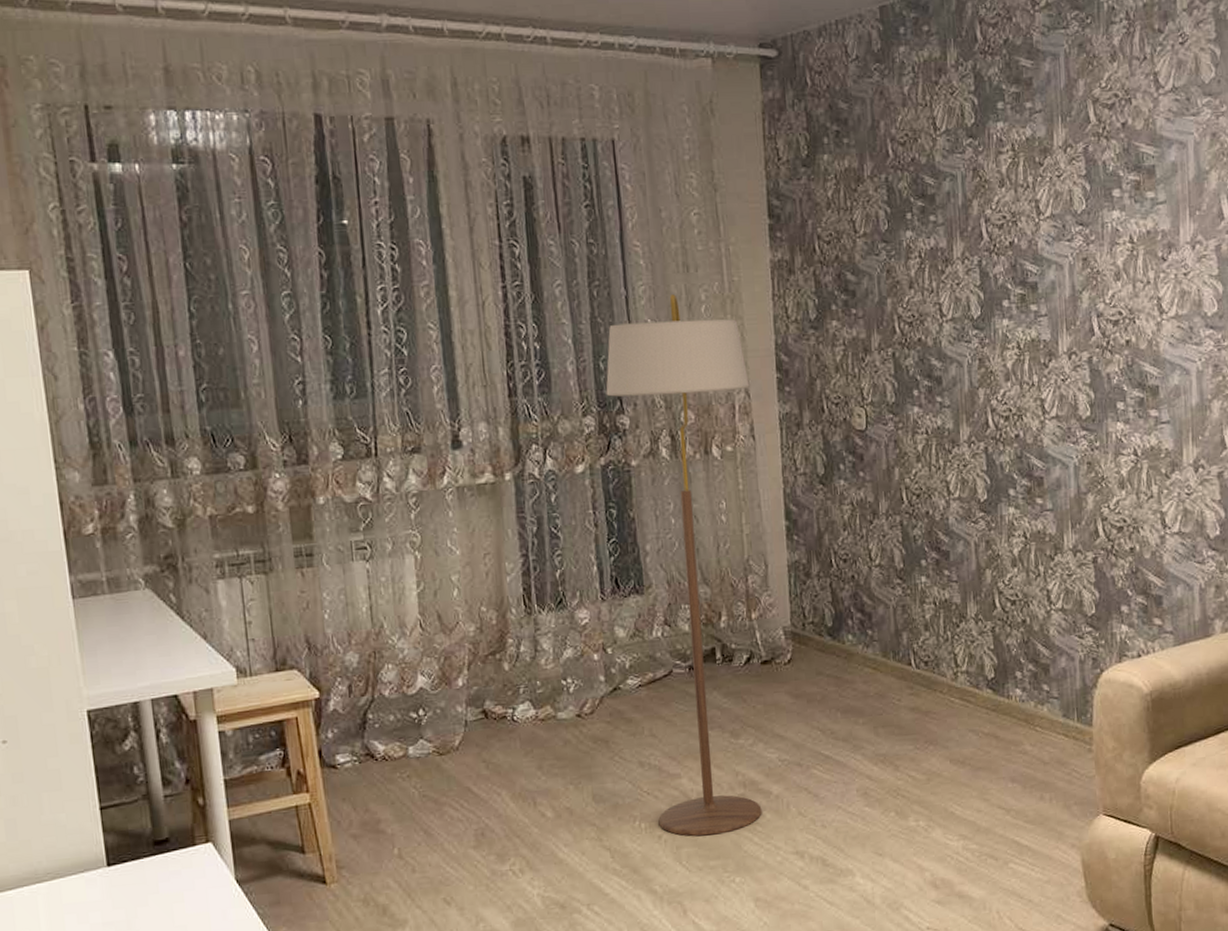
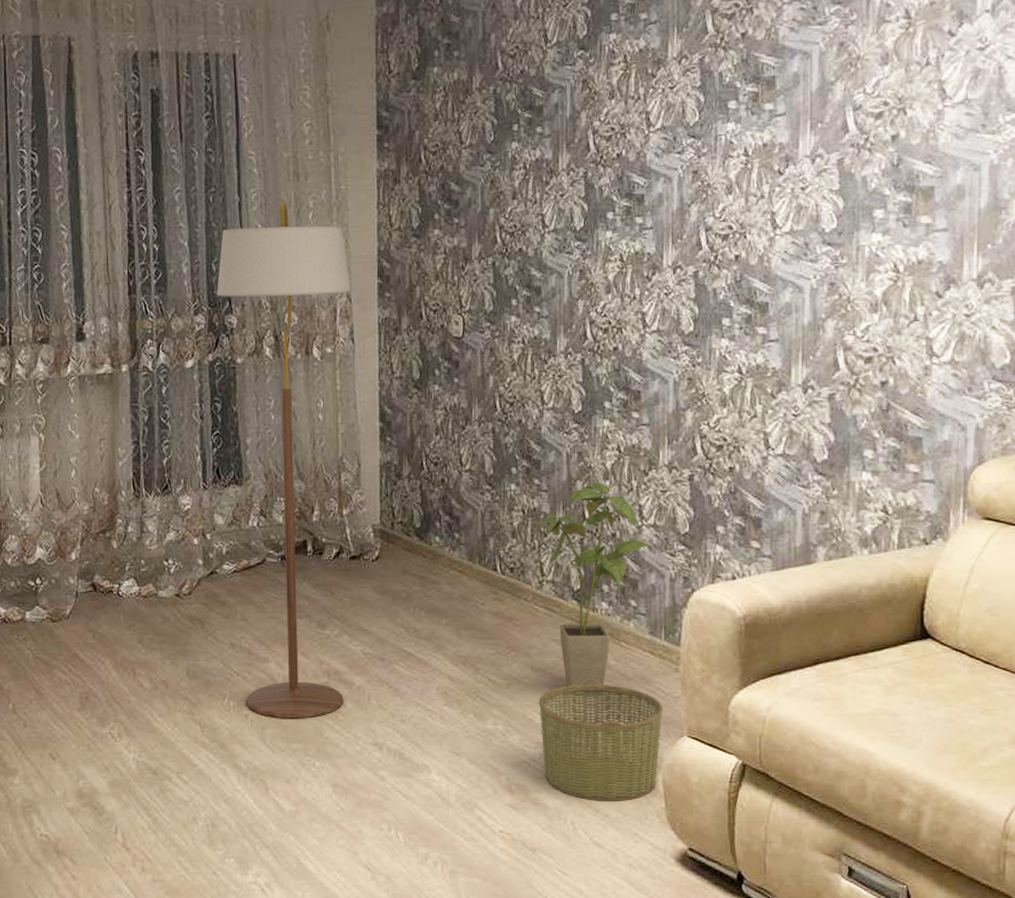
house plant: none [951,570,1063,783] -> present [539,482,654,694]
basket: none [958,766,1080,887] -> present [538,679,664,801]

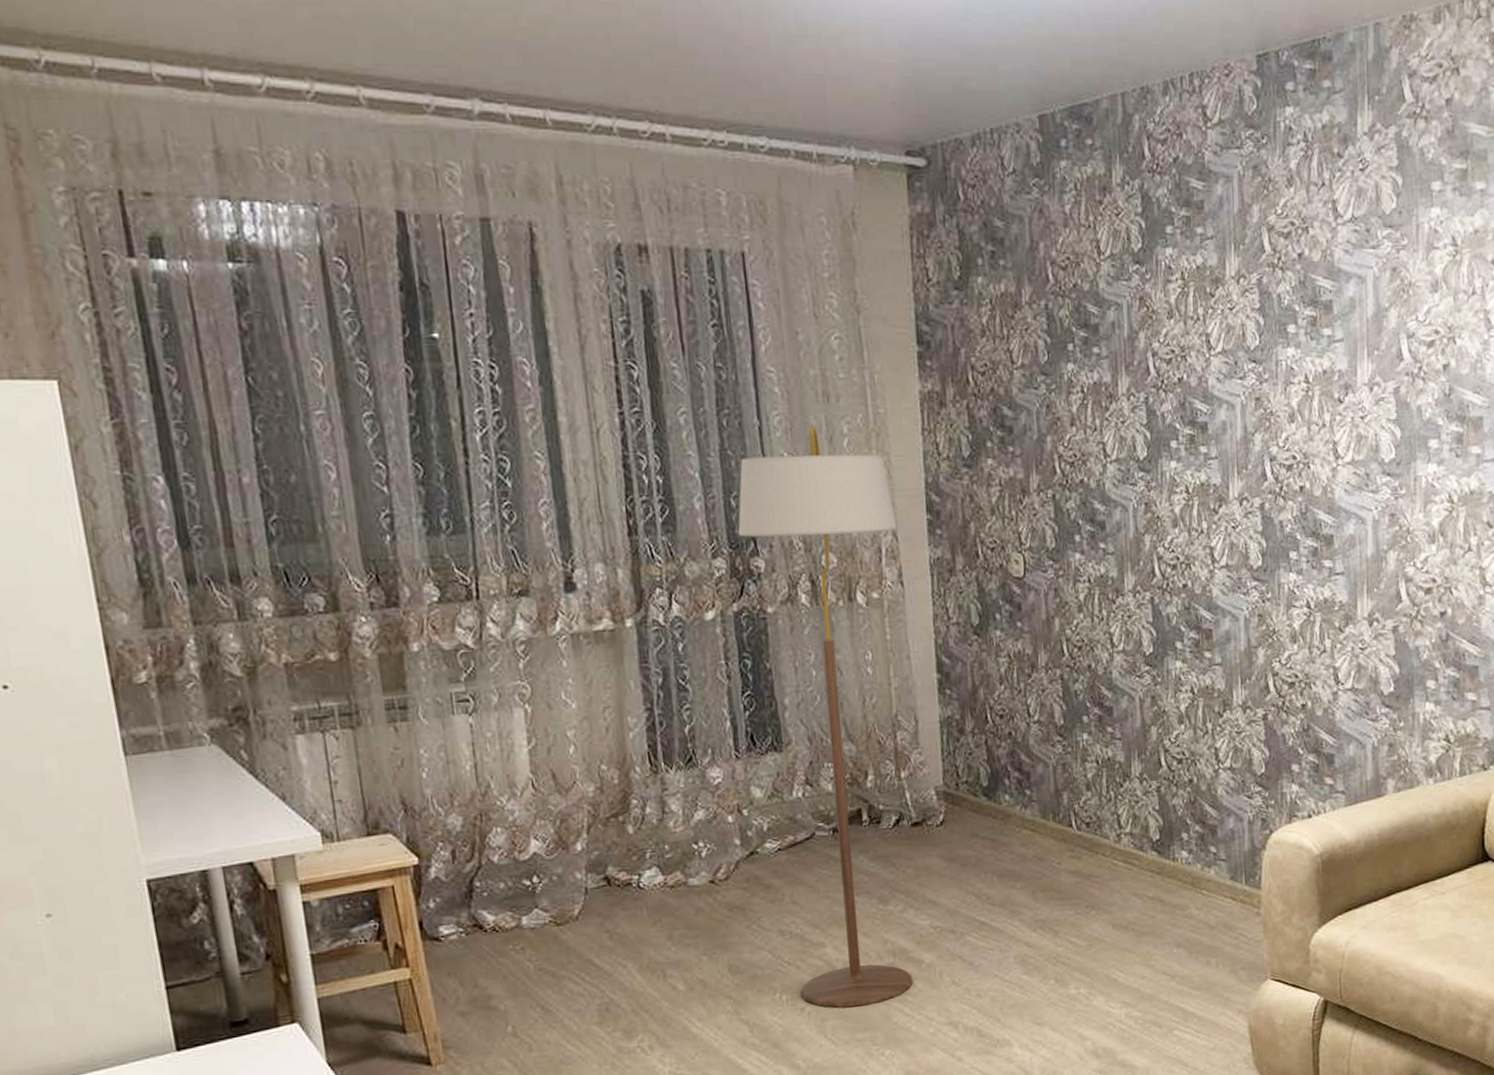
basket: present [538,679,664,801] -> none [1121,930,1247,1055]
house plant: present [539,482,654,694] -> none [1114,727,1231,949]

